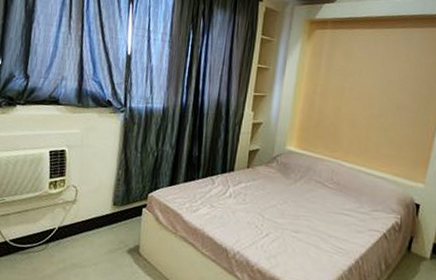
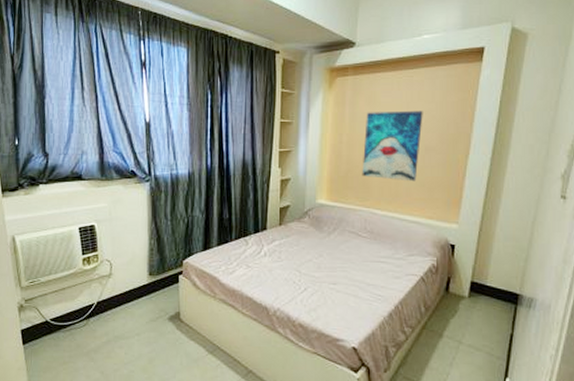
wall art: none [332,65,397,138] -> present [362,110,423,182]

